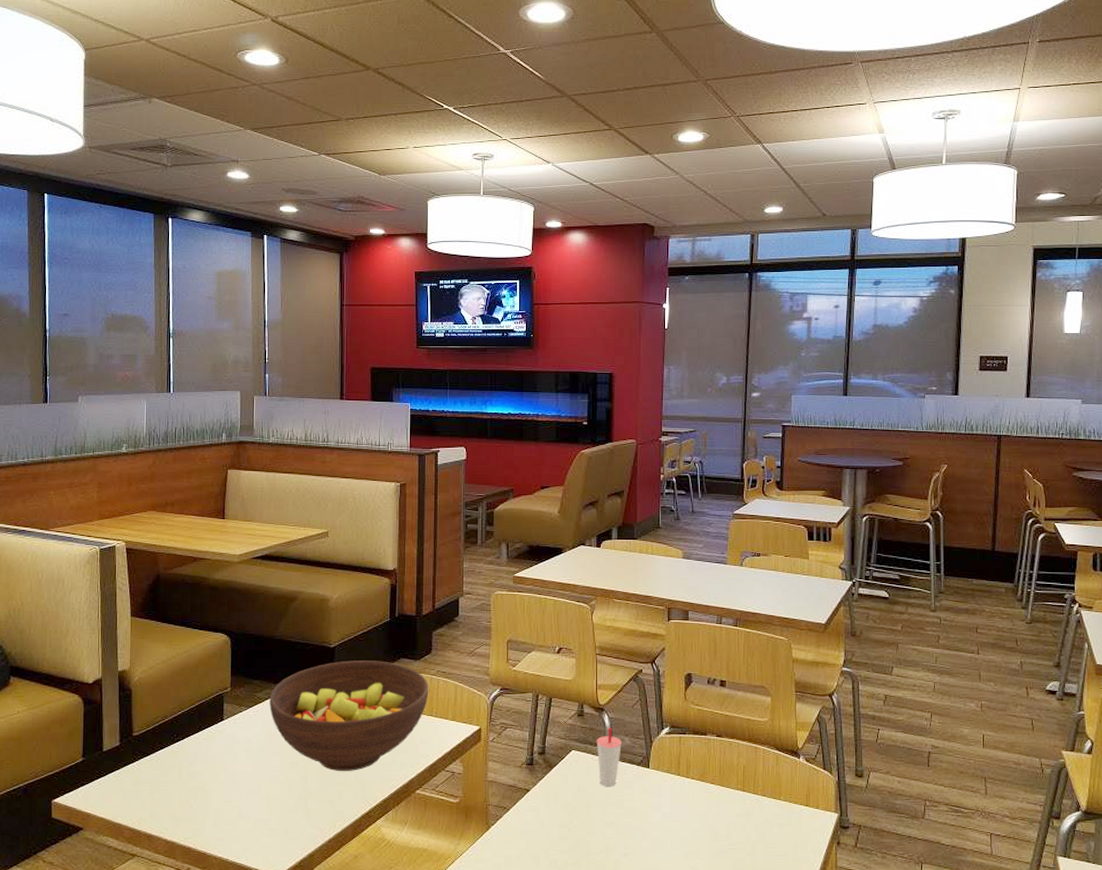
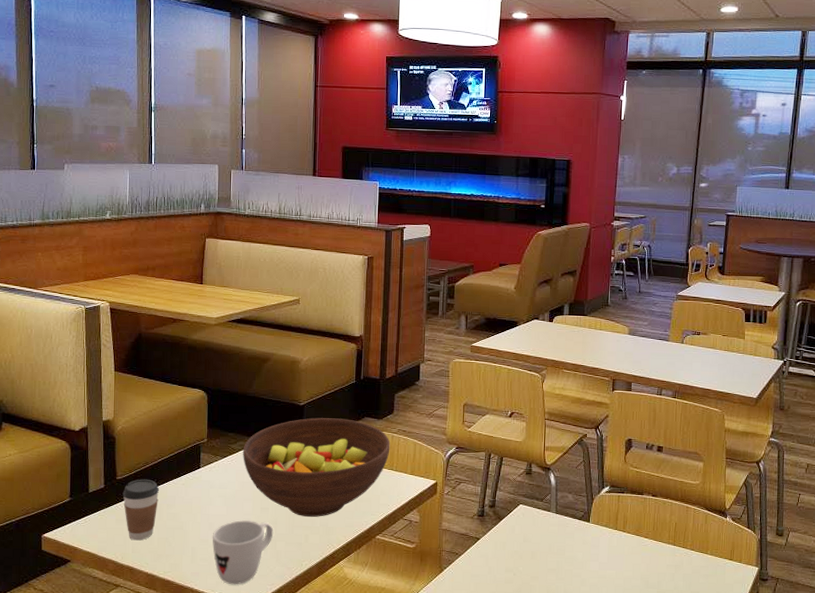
coffee cup: none [139,734,180,804] -> present [122,479,160,541]
mug: none [238,777,304,851] -> present [213,520,274,585]
cup: present [596,727,621,786] -> none [542,485,565,537]

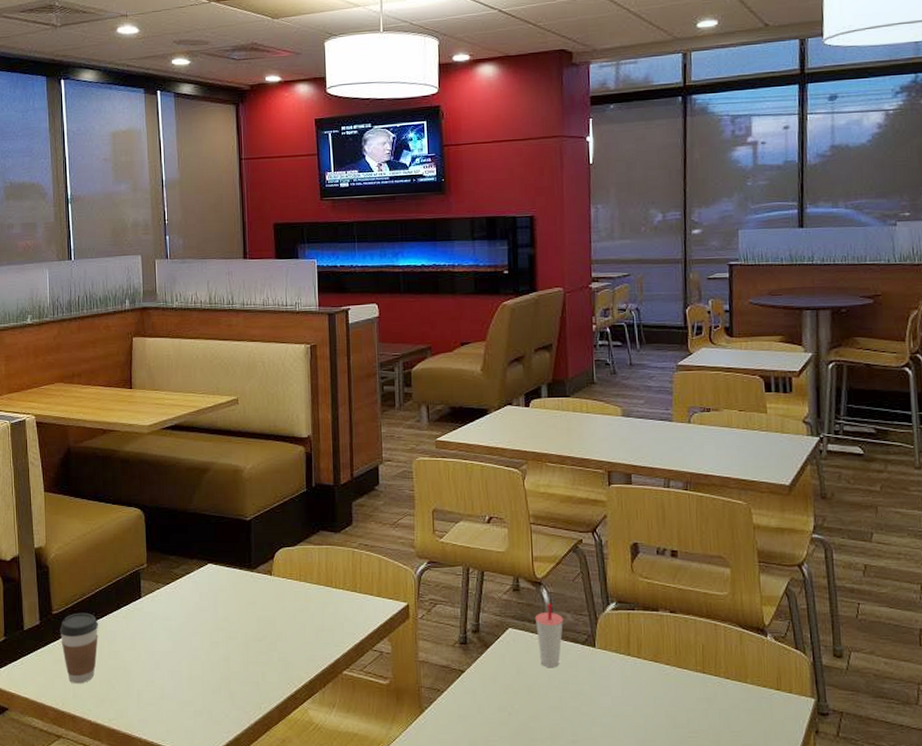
mug: present [213,520,274,585] -> none [159,657,227,734]
fruit bowl: present [243,418,390,517] -> none [187,534,352,650]
cup: none [542,485,565,537] -> present [534,602,563,667]

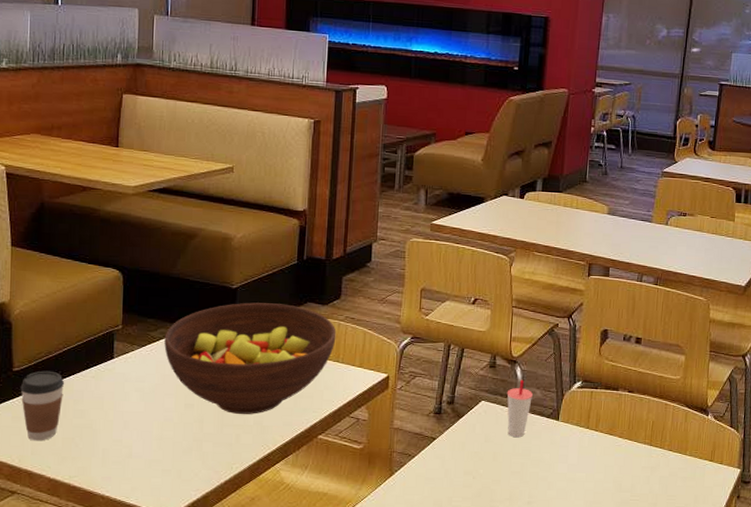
fruit bowl: none [187,534,352,650] -> present [164,302,337,414]

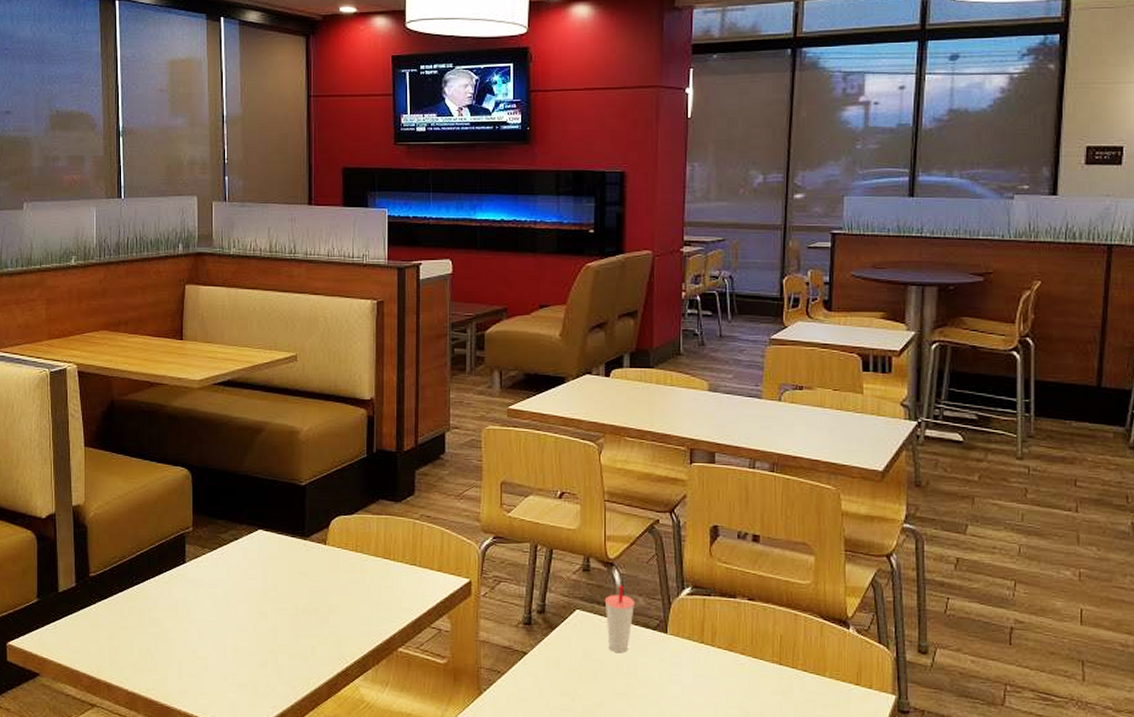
coffee cup: present [20,370,65,441] -> none [97,576,139,651]
fruit bowl: present [164,302,337,414] -> none [235,500,412,624]

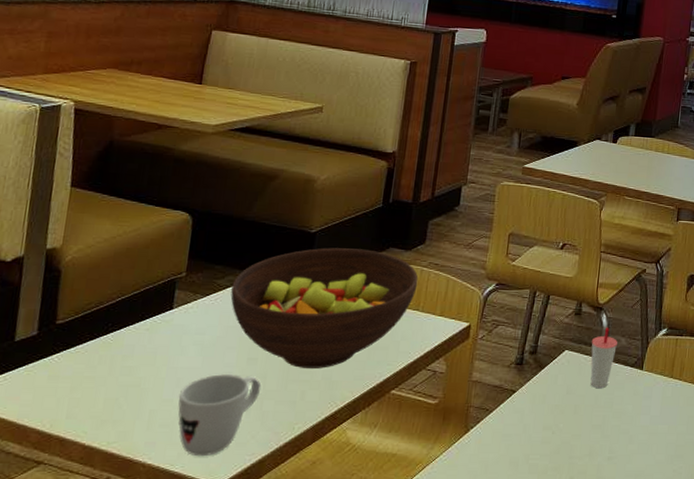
mug: none [202,627,274,707] -> present [178,374,261,457]
fruit bowl: none [235,500,412,624] -> present [230,247,419,368]

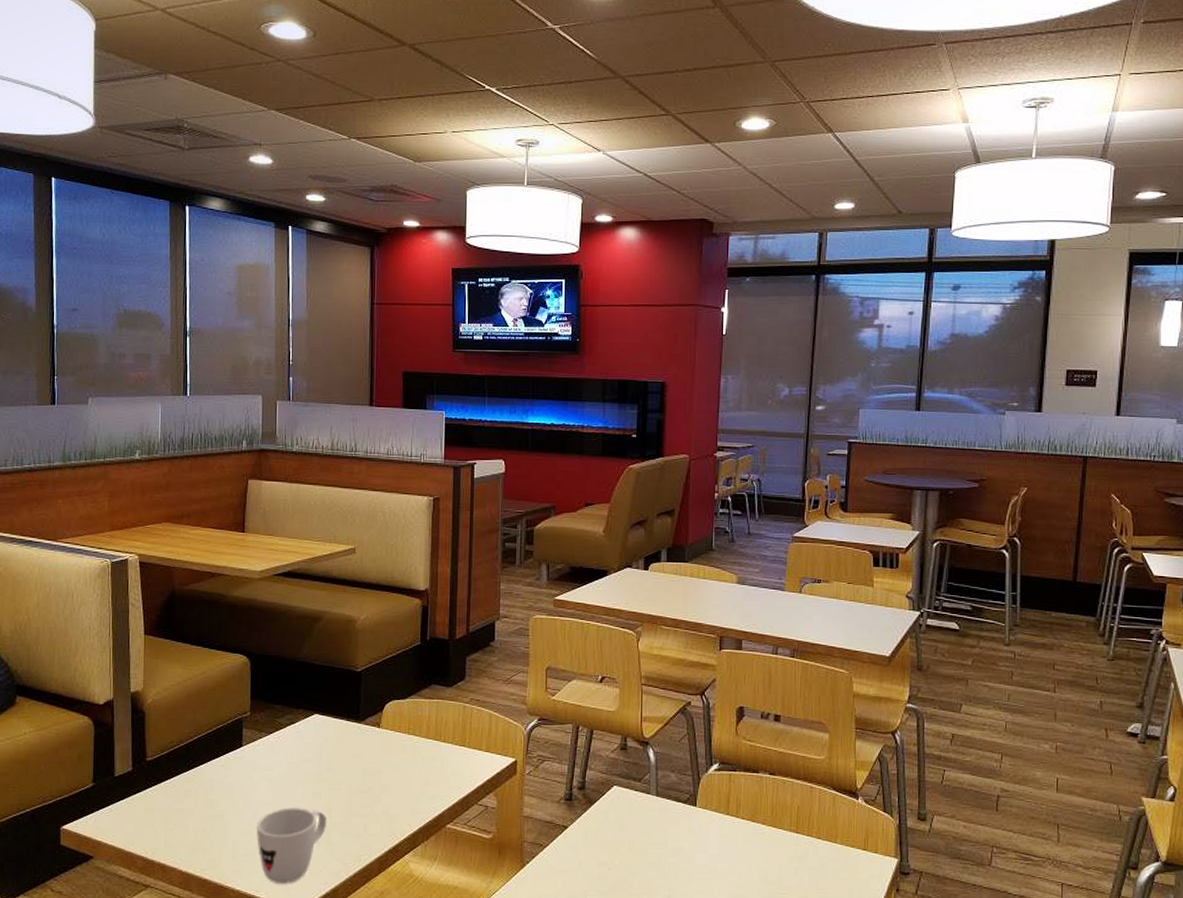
fruit bowl: present [230,247,419,368] -> none [291,686,462,803]
cup: present [590,327,618,388] -> none [640,762,667,825]

